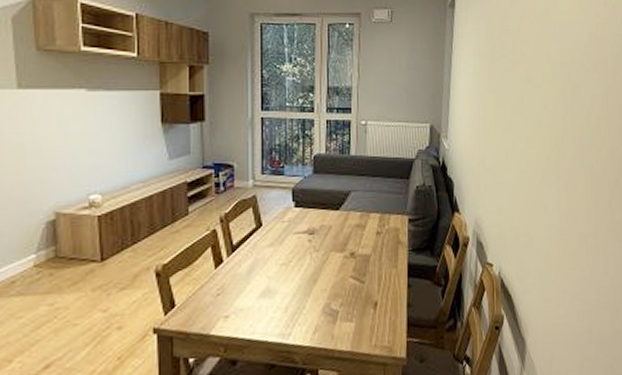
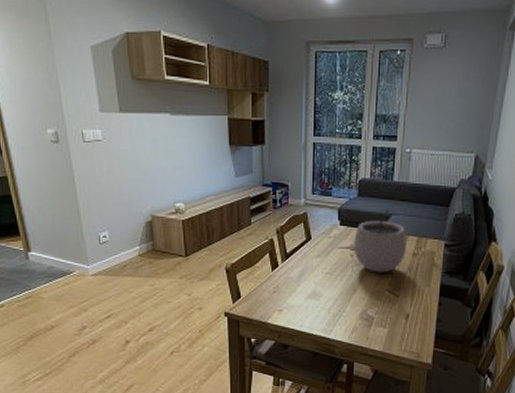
plant pot: none [311,186,369,258] -> present [354,209,407,273]

